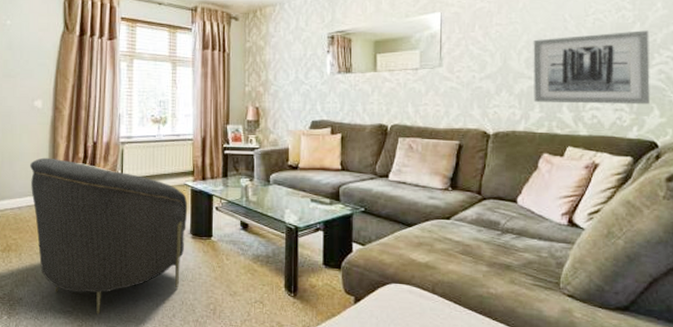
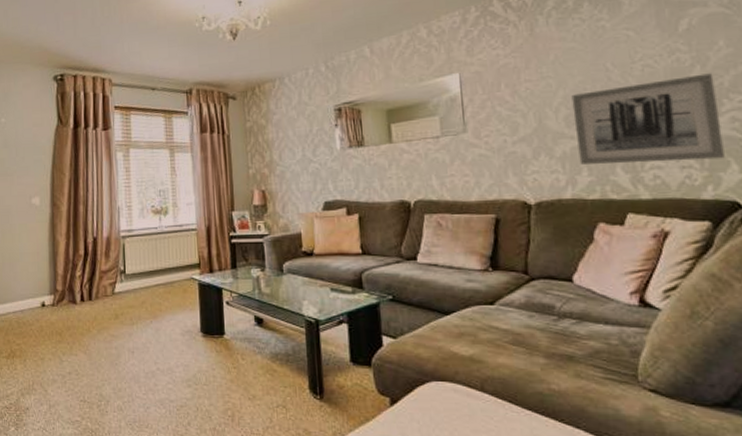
armchair: present [30,157,188,315] -> none [31,256,197,424]

